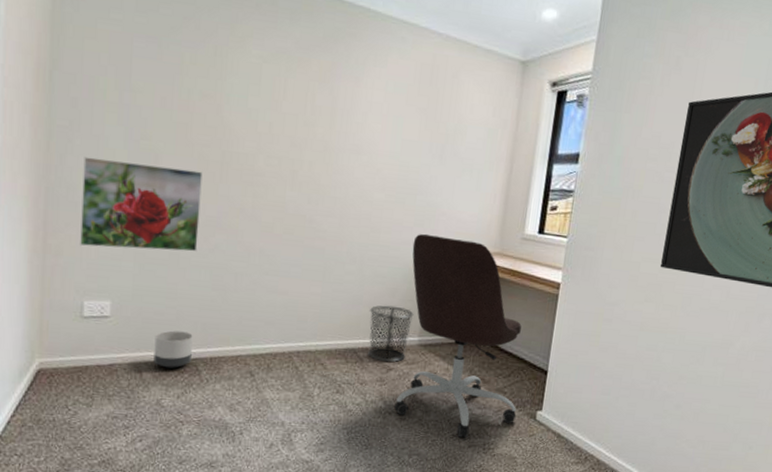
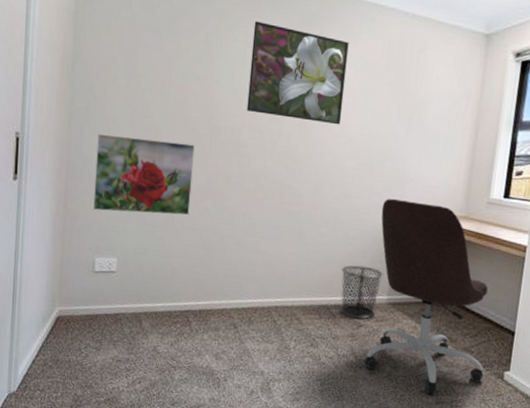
planter: present [153,330,193,369] -> none [151,285,185,319]
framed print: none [263,34,378,154] -> present [247,21,349,125]

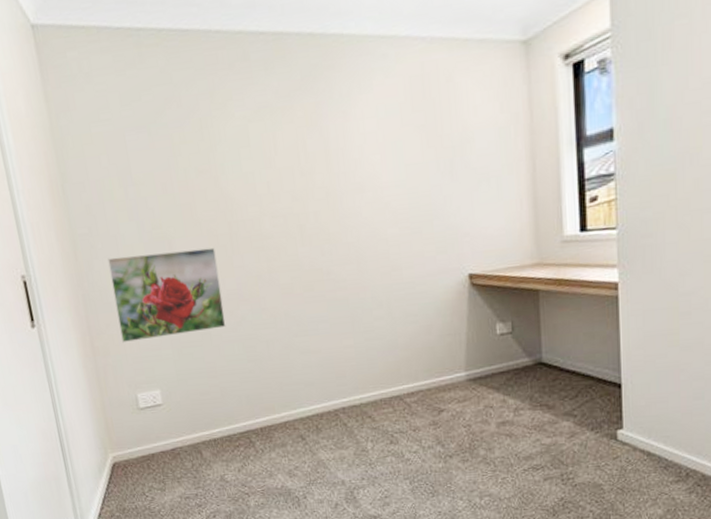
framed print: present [247,21,349,125] -> none [249,88,373,197]
waste bin: present [340,265,383,319] -> none [407,343,456,404]
office chair: present [363,198,488,395] -> none [439,256,593,471]

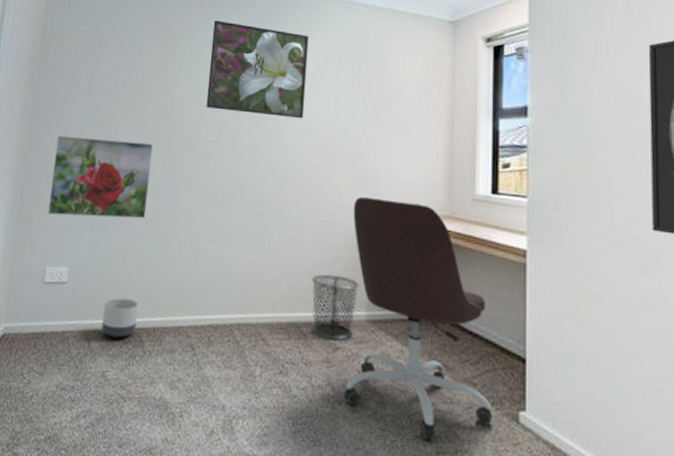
planter: none [205,406,244,445] -> present [101,298,138,339]
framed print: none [249,88,373,197] -> present [206,20,309,119]
waste bin: none [407,343,456,404] -> present [312,274,359,341]
office chair: none [439,256,593,471] -> present [343,196,493,441]

